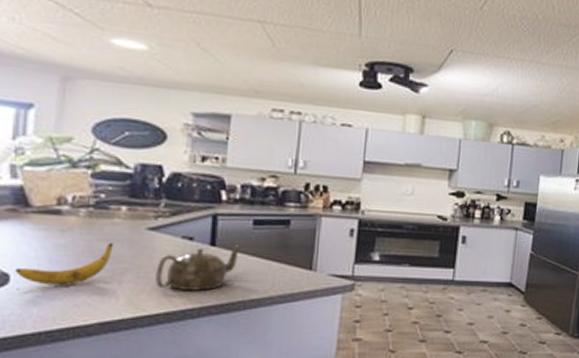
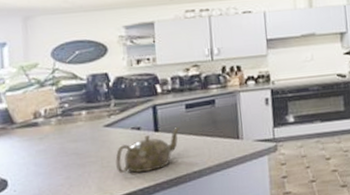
banana: present [15,243,114,286] -> none [11,142,81,185]

